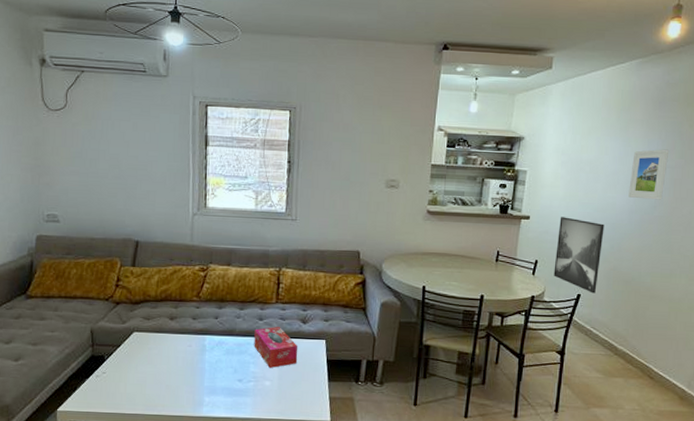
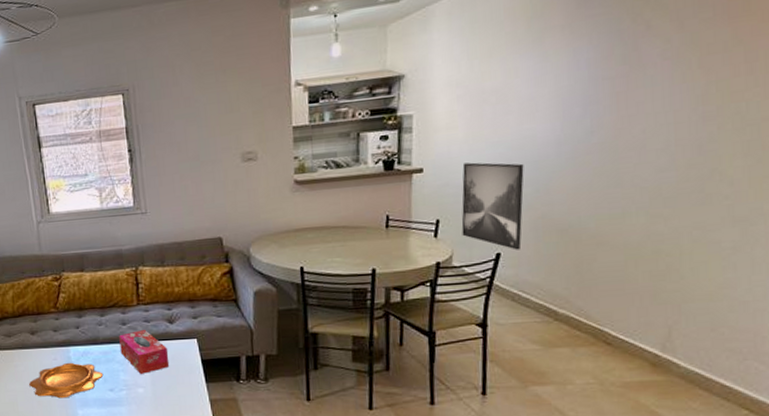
decorative bowl: none [160,350,235,385] -> present [29,362,104,399]
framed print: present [628,149,668,200] -> none [552,56,605,126]

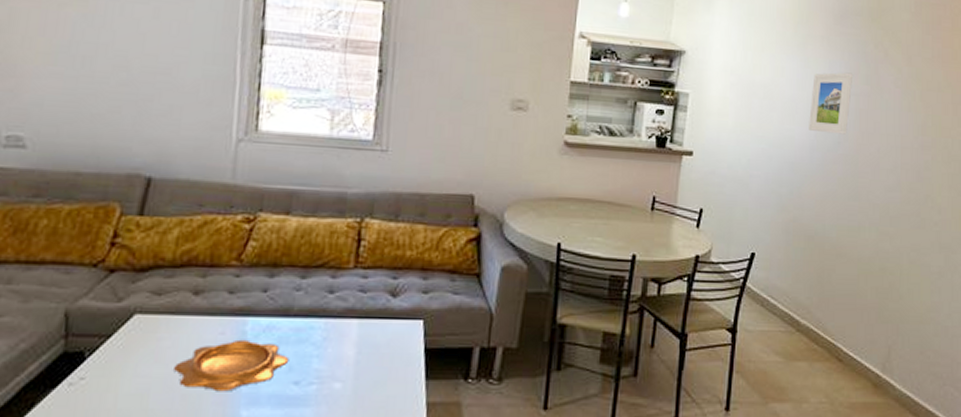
tissue box: present [119,330,169,375] -> none [319,302,385,364]
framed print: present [461,162,524,250] -> none [722,153,782,252]
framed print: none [552,56,605,126] -> present [809,72,852,135]

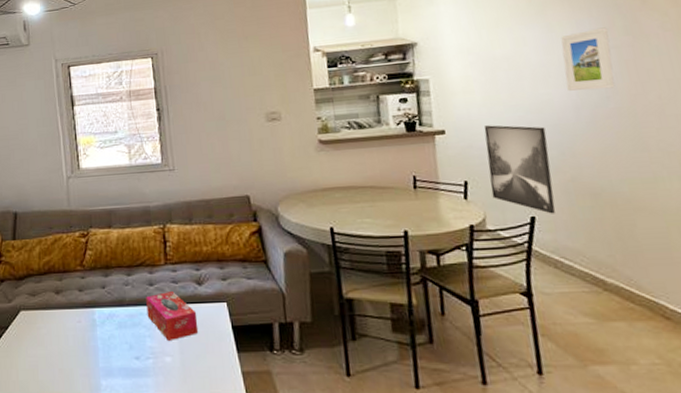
decorative bowl: present [174,339,290,392] -> none [51,325,129,367]
tissue box: none [319,302,385,364] -> present [146,292,198,342]
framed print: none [722,153,782,252] -> present [483,125,556,214]

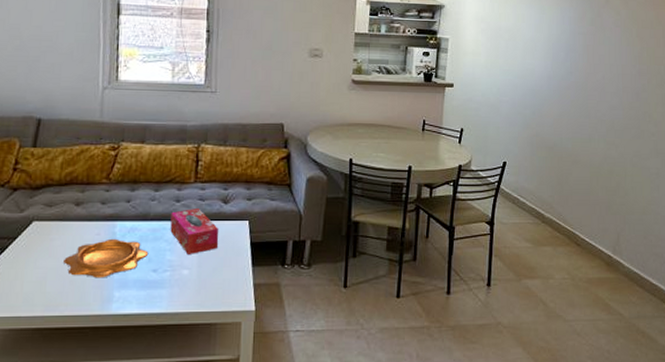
decorative bowl: none [51,325,129,367] -> present [64,238,149,278]
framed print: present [483,125,556,214] -> none [479,84,525,161]
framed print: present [561,27,616,91] -> none [546,16,580,66]

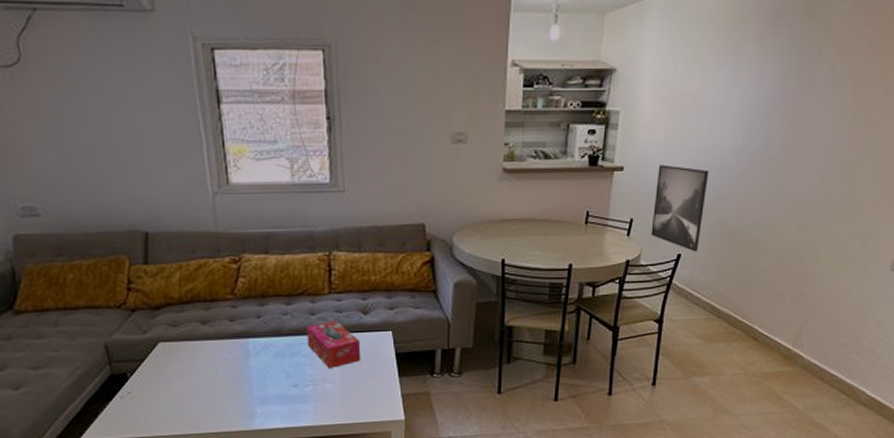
decorative bowl: present [64,238,149,278] -> none [198,356,287,396]
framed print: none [479,84,525,161] -> present [651,165,709,252]

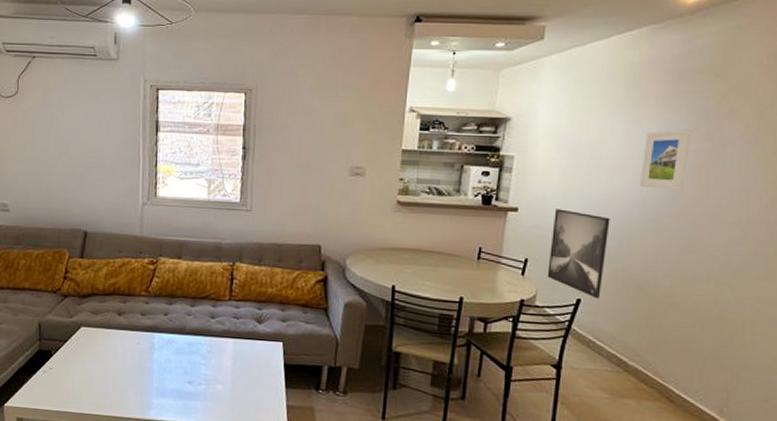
tissue box: present [306,321,361,369] -> none [205,326,253,372]
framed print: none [737,74,784,137] -> present [640,129,691,190]

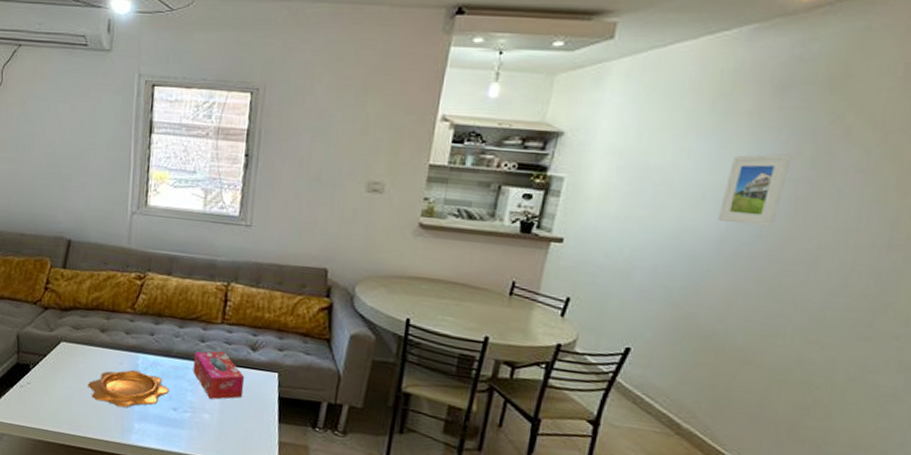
decorative bowl: none [108,348,185,385] -> present [88,369,170,408]
tissue box: none [205,326,253,372] -> present [193,351,245,400]
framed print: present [547,209,610,299] -> none [592,242,676,349]

